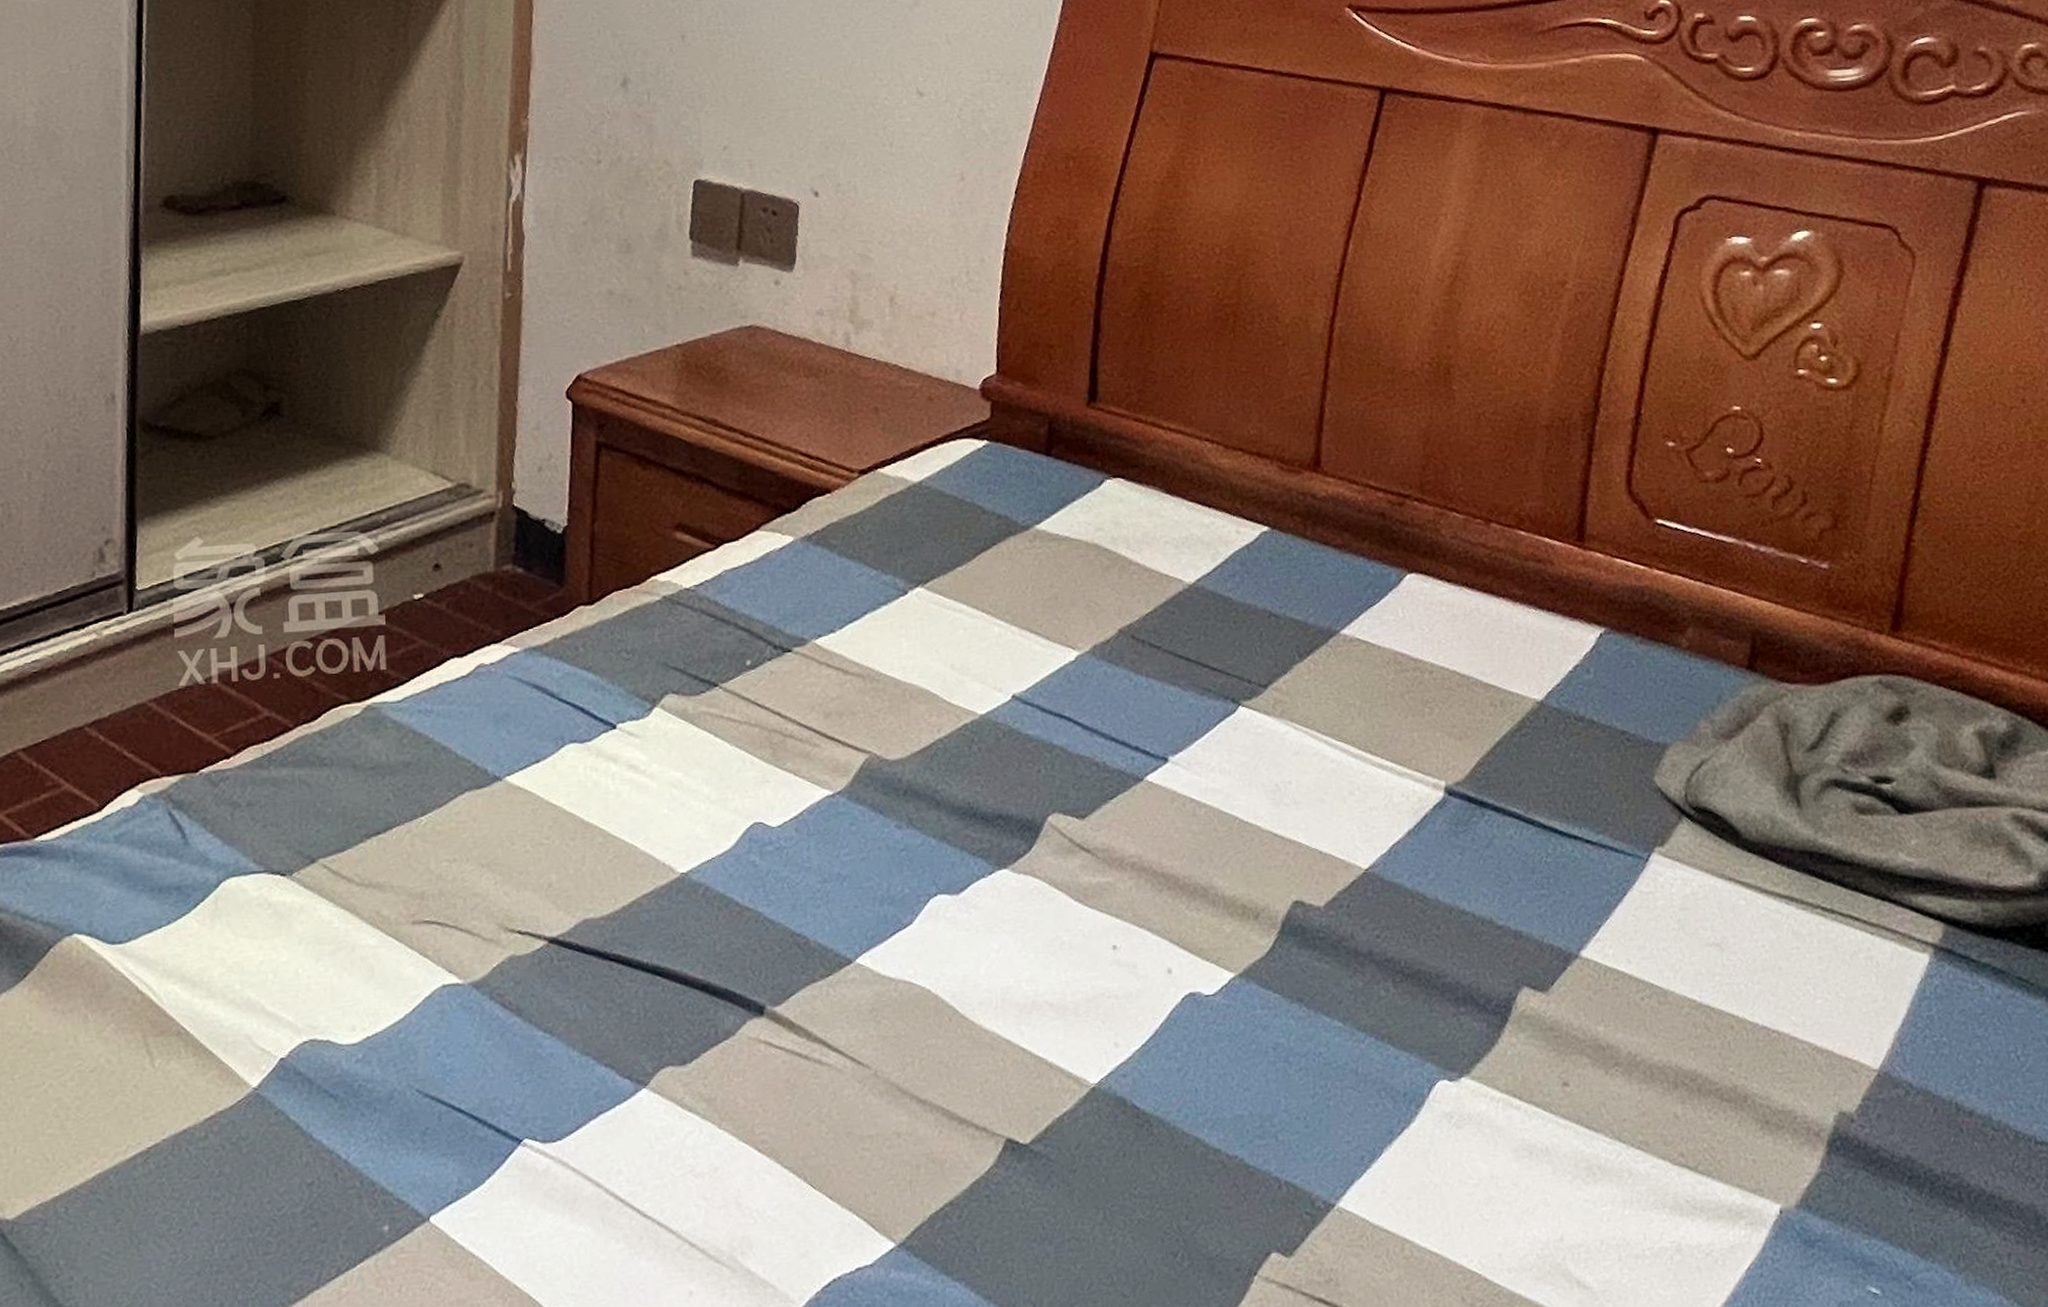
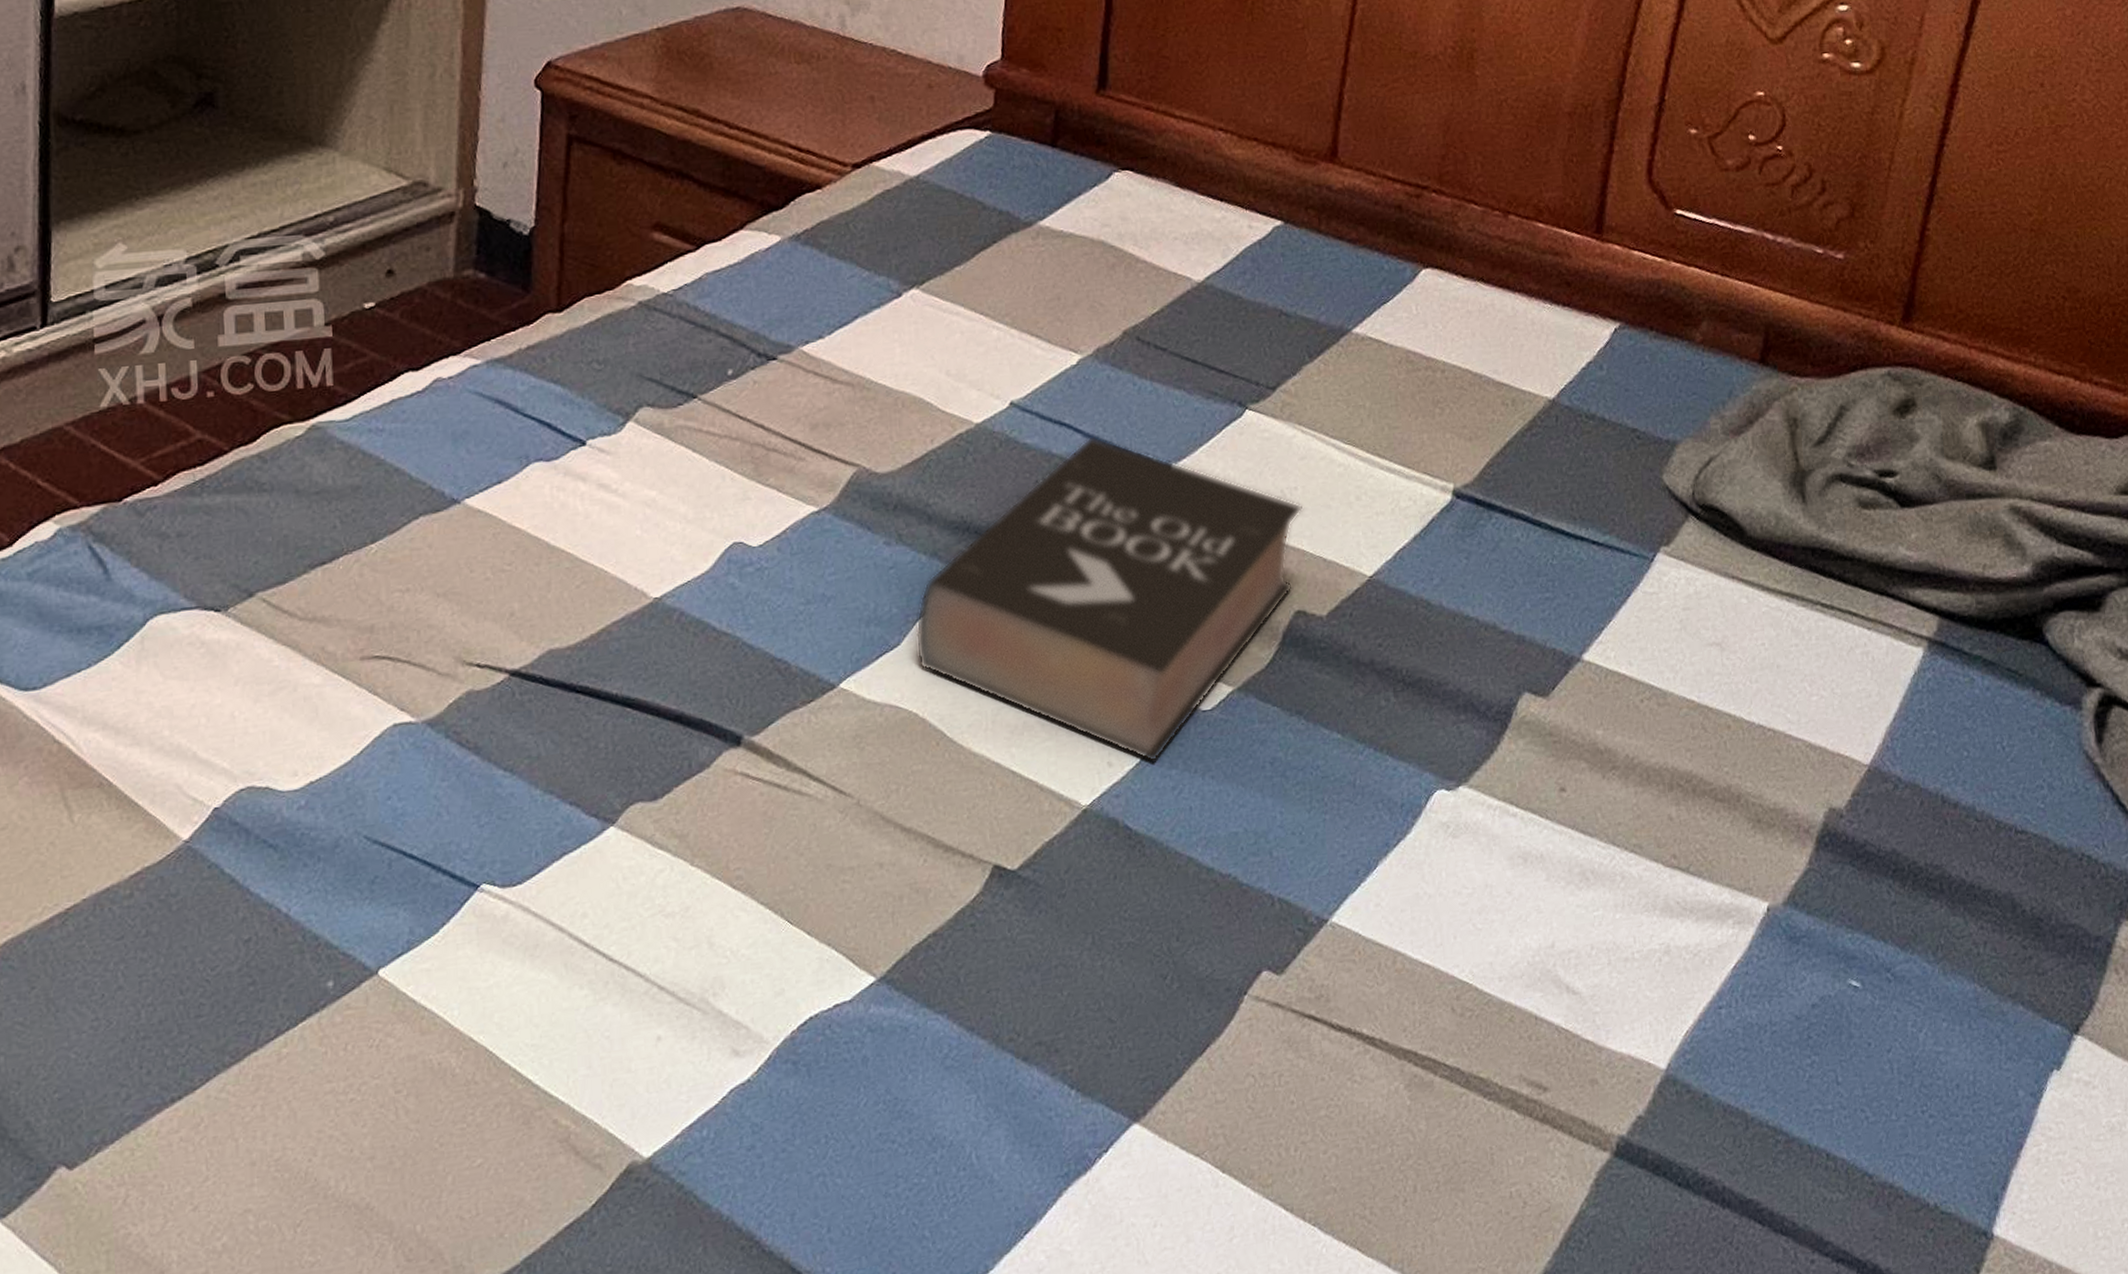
book: none [927,728,1297,1045] -> present [915,435,1303,763]

